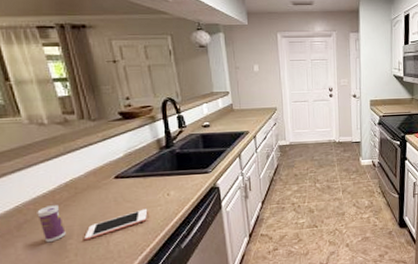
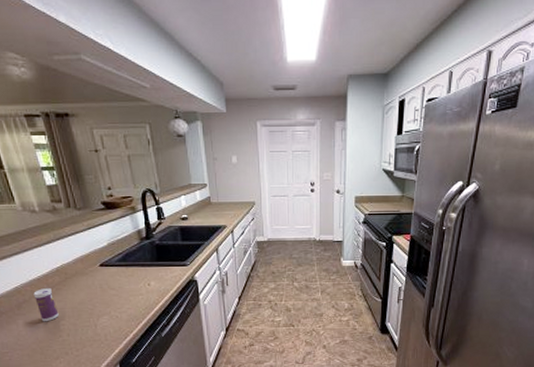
cell phone: present [84,208,148,241] -> none [75,297,131,323]

